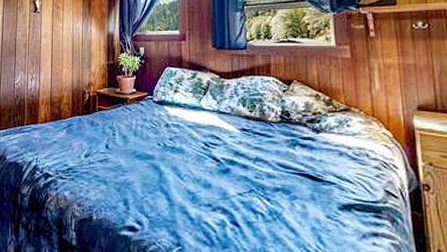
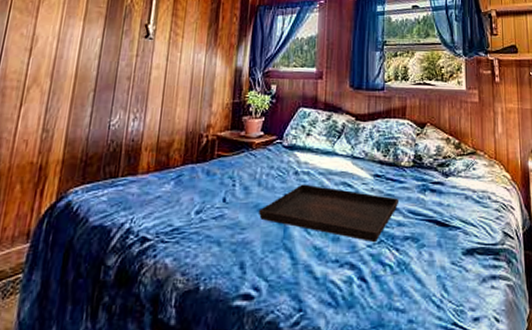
serving tray: none [137,135,268,191] -> present [259,184,400,242]

